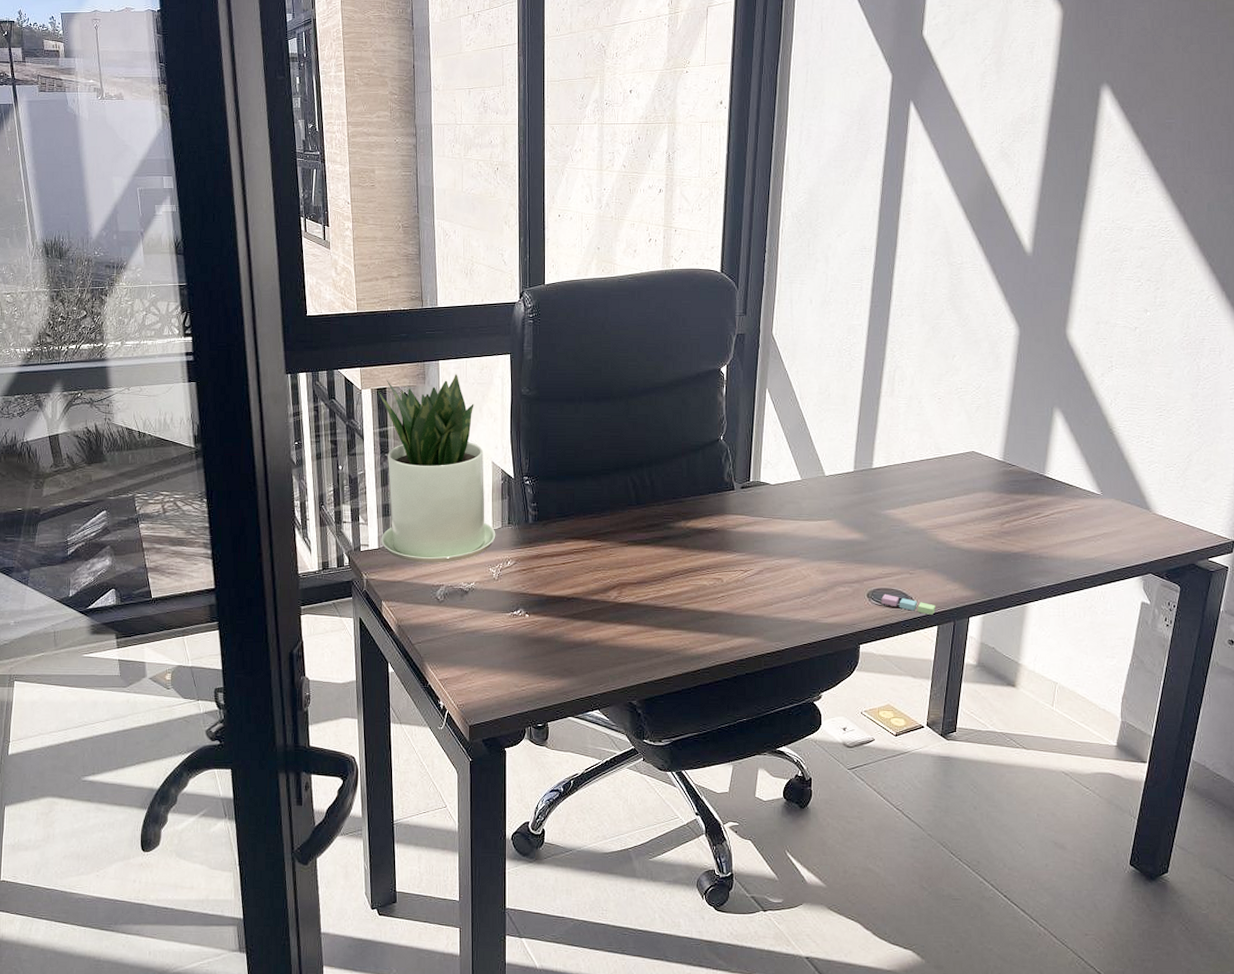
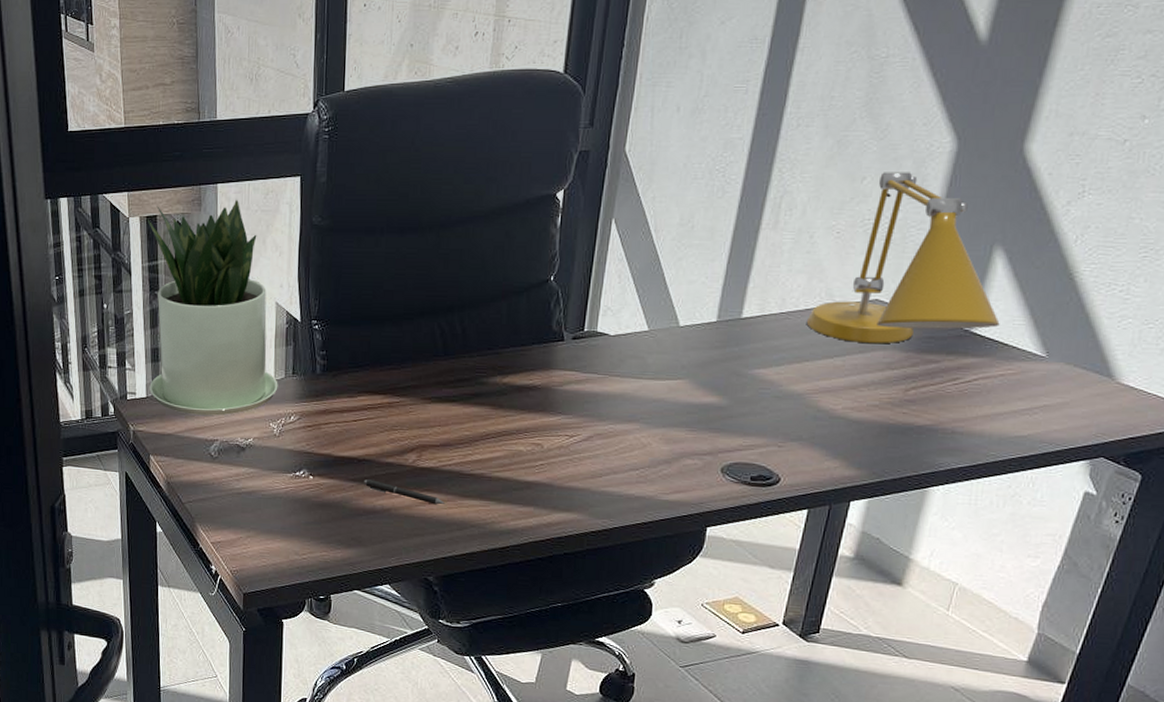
pen: none [573,614,644,636] -> present [364,478,446,505]
sticky notes: present [881,593,936,615] -> none [738,469,808,496]
table lamp: none [922,351,1065,487] -> present [806,172,1000,344]

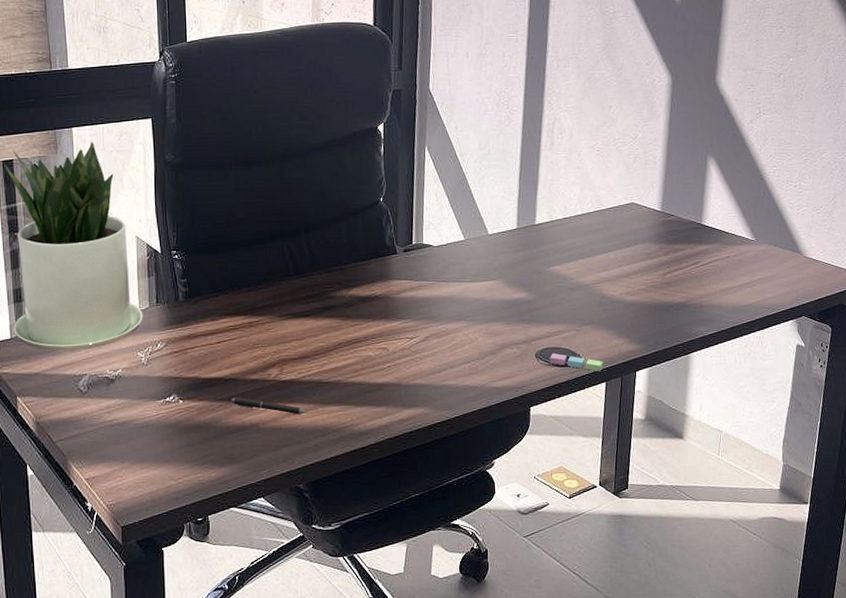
sticky notes: none [738,469,808,496] -> present [549,352,603,371]
table lamp: present [806,172,1000,344] -> none [584,101,720,239]

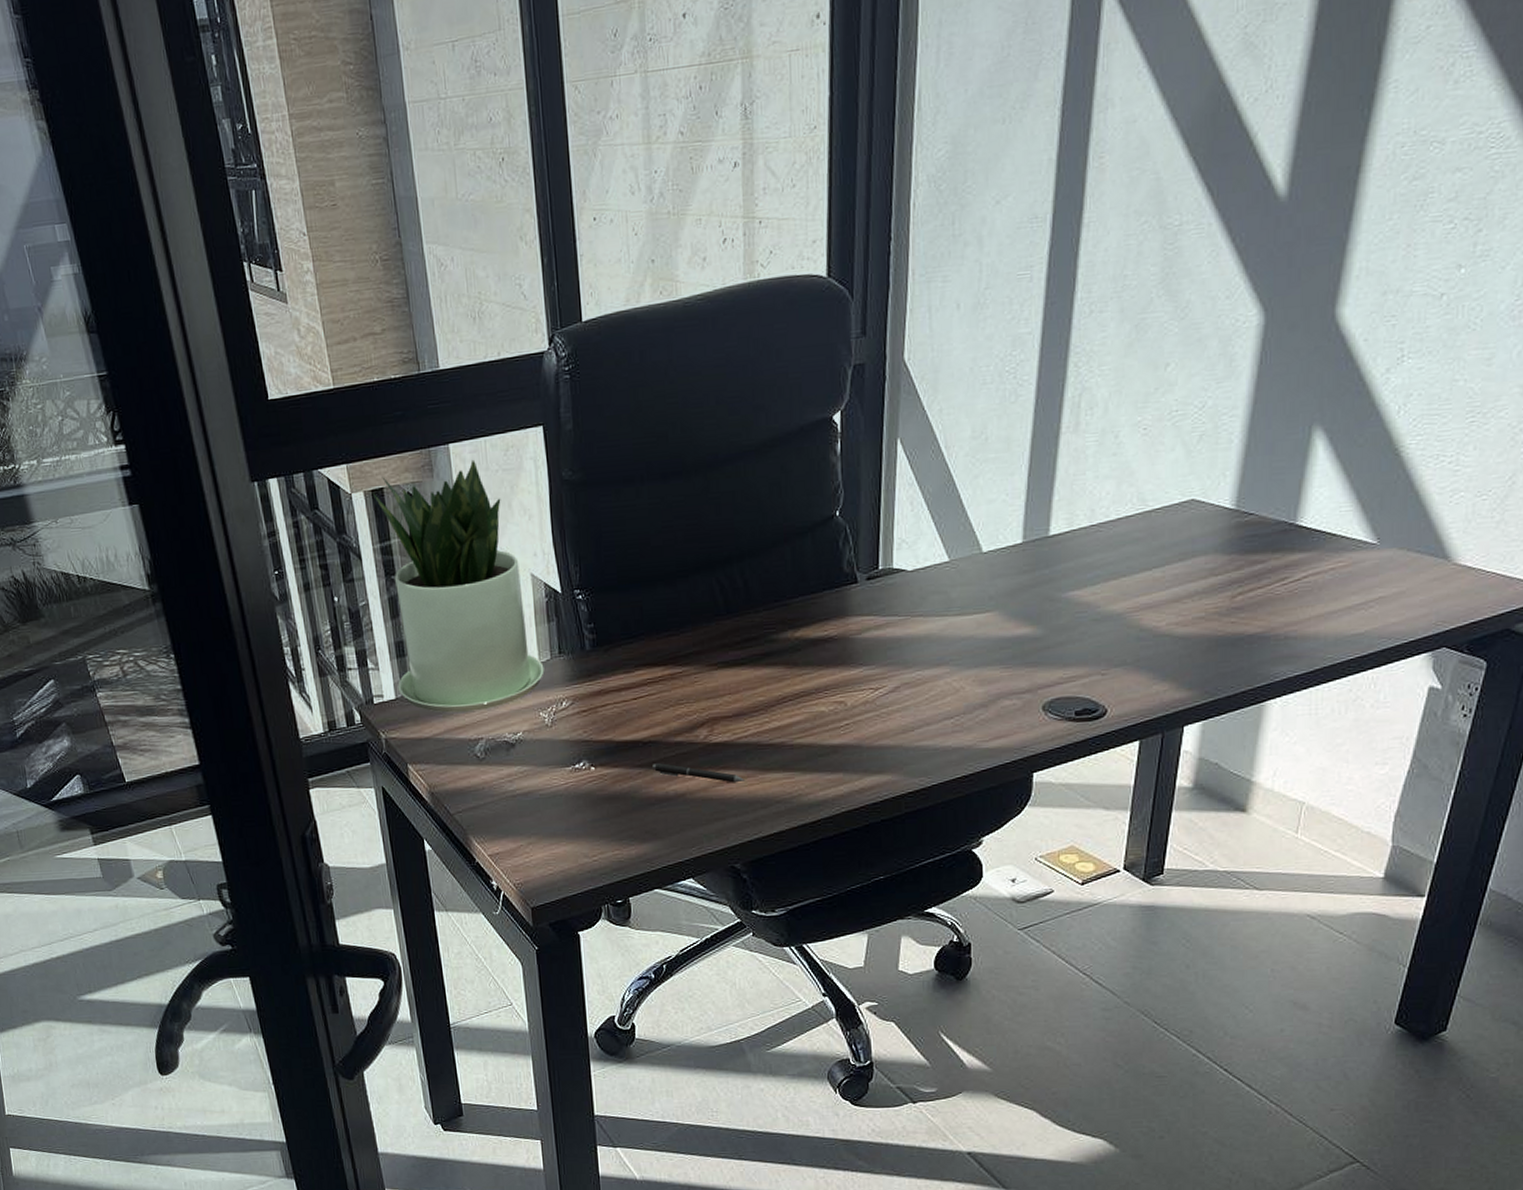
sticky notes: present [549,352,603,371] -> none [1062,703,1137,727]

